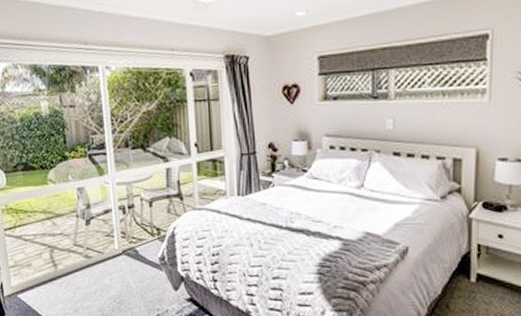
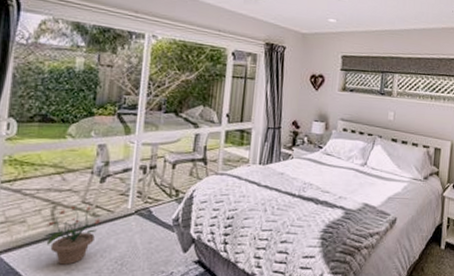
potted plant: none [48,248,95,303] -> present [43,205,102,265]

